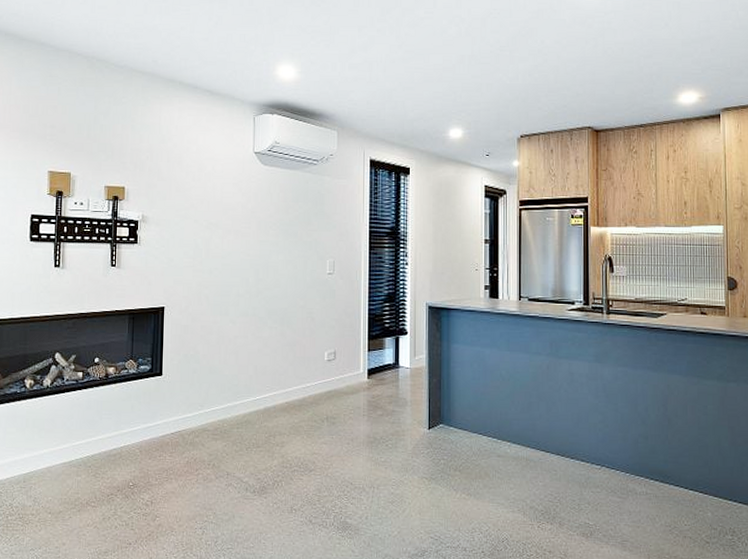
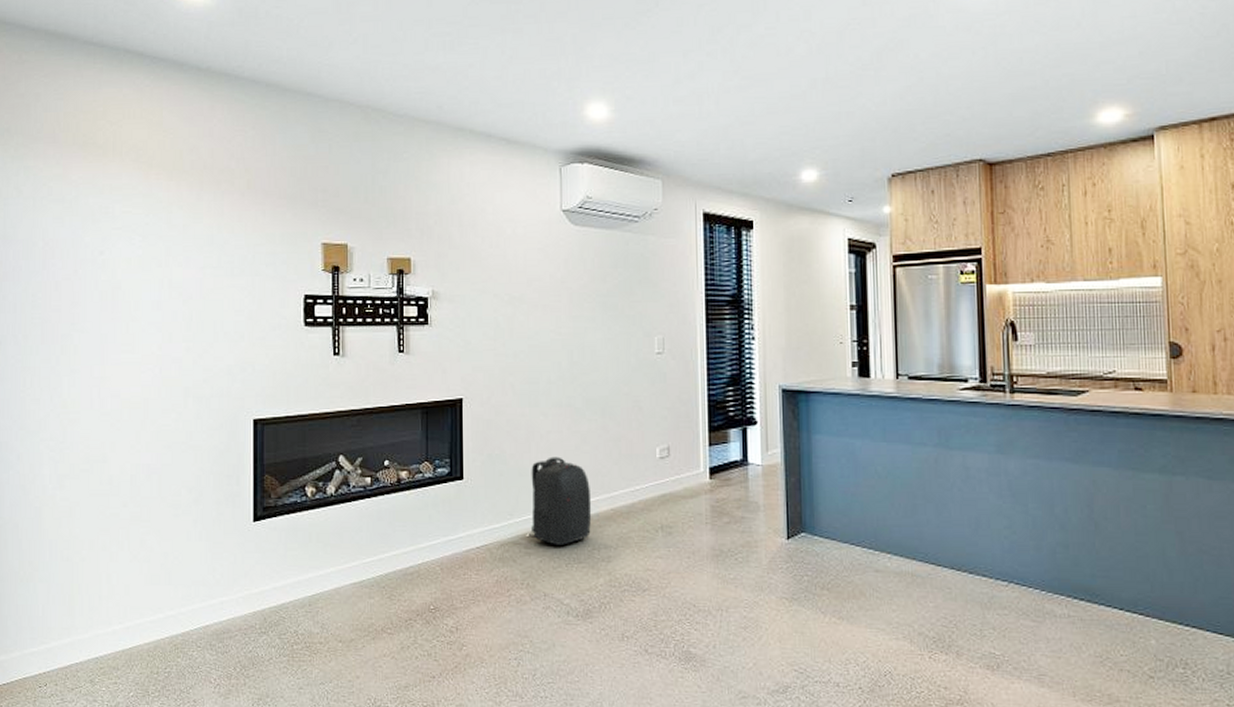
backpack: none [216,357,270,432] -> present [529,457,592,545]

